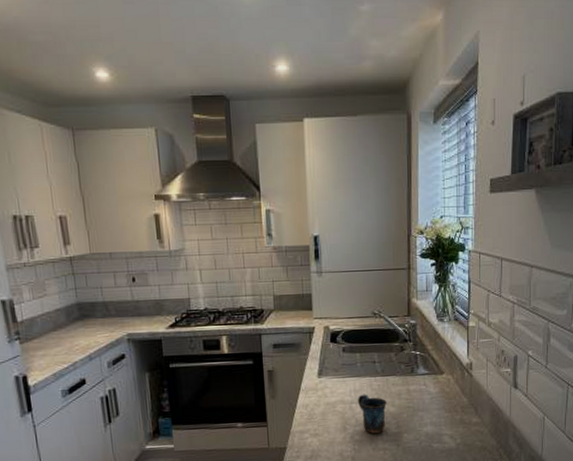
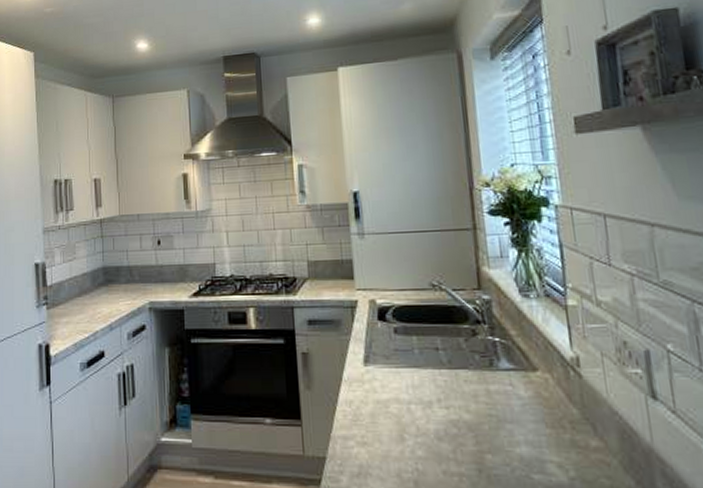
mug: present [358,394,387,433] -> none [418,392,460,449]

